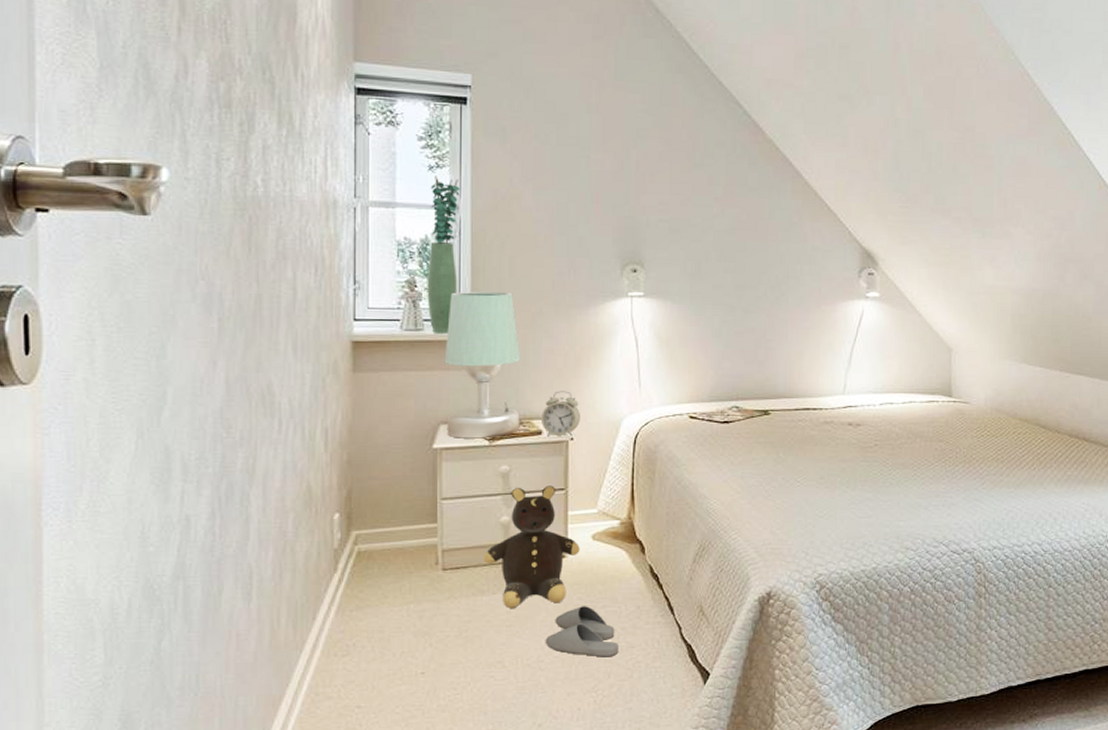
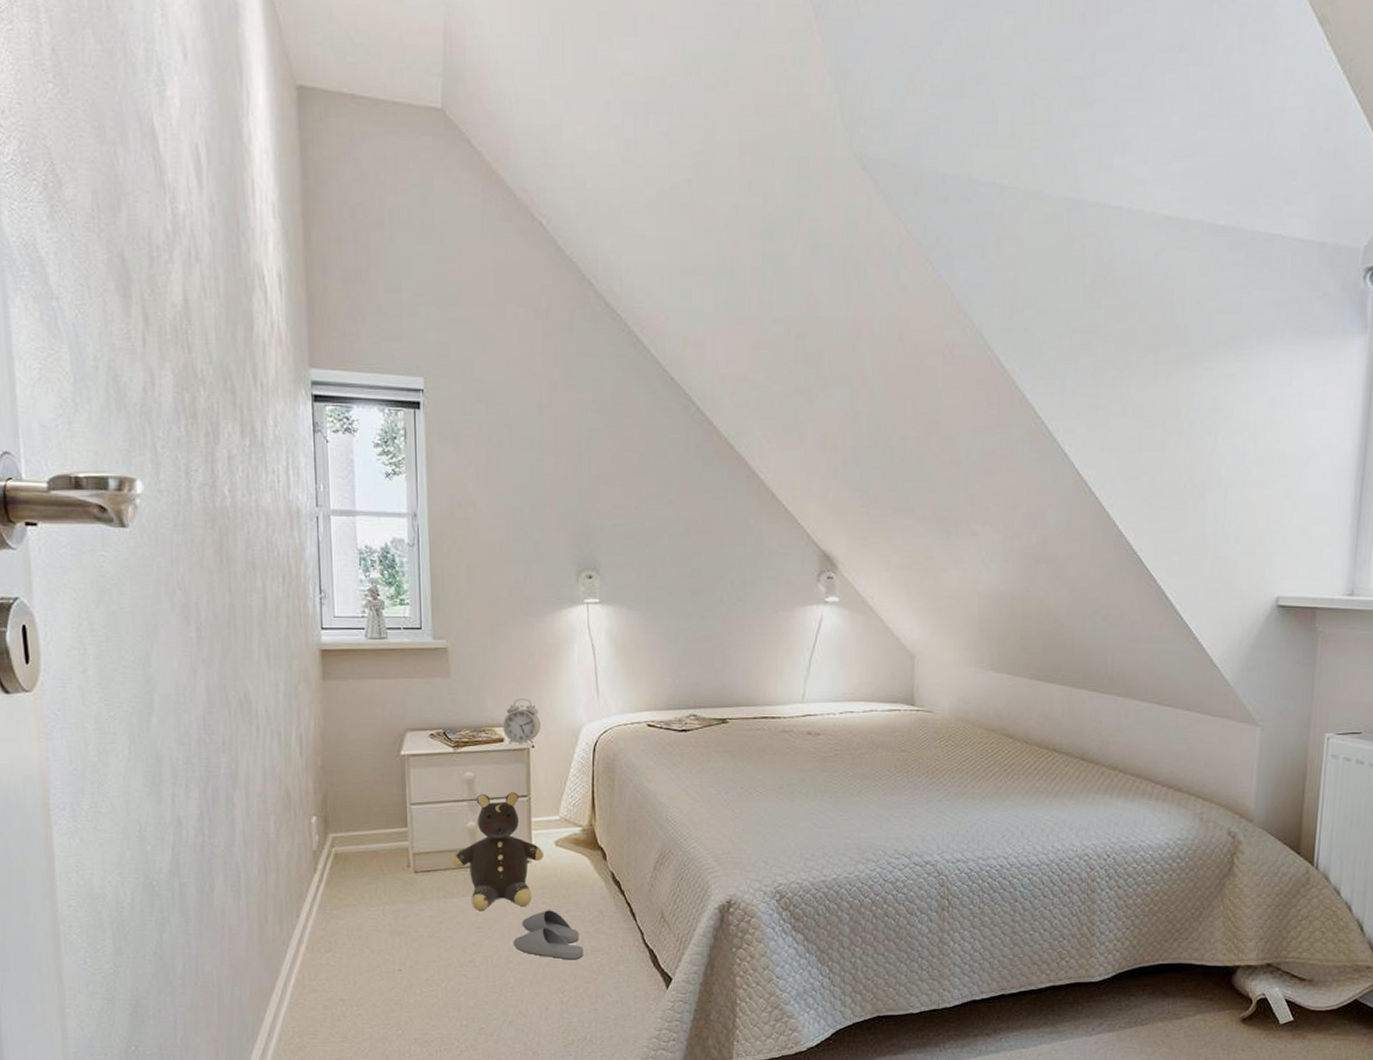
vase: present [427,175,460,335] -> none [388,482,418,643]
table lamp: present [444,291,521,439] -> none [408,599,483,746]

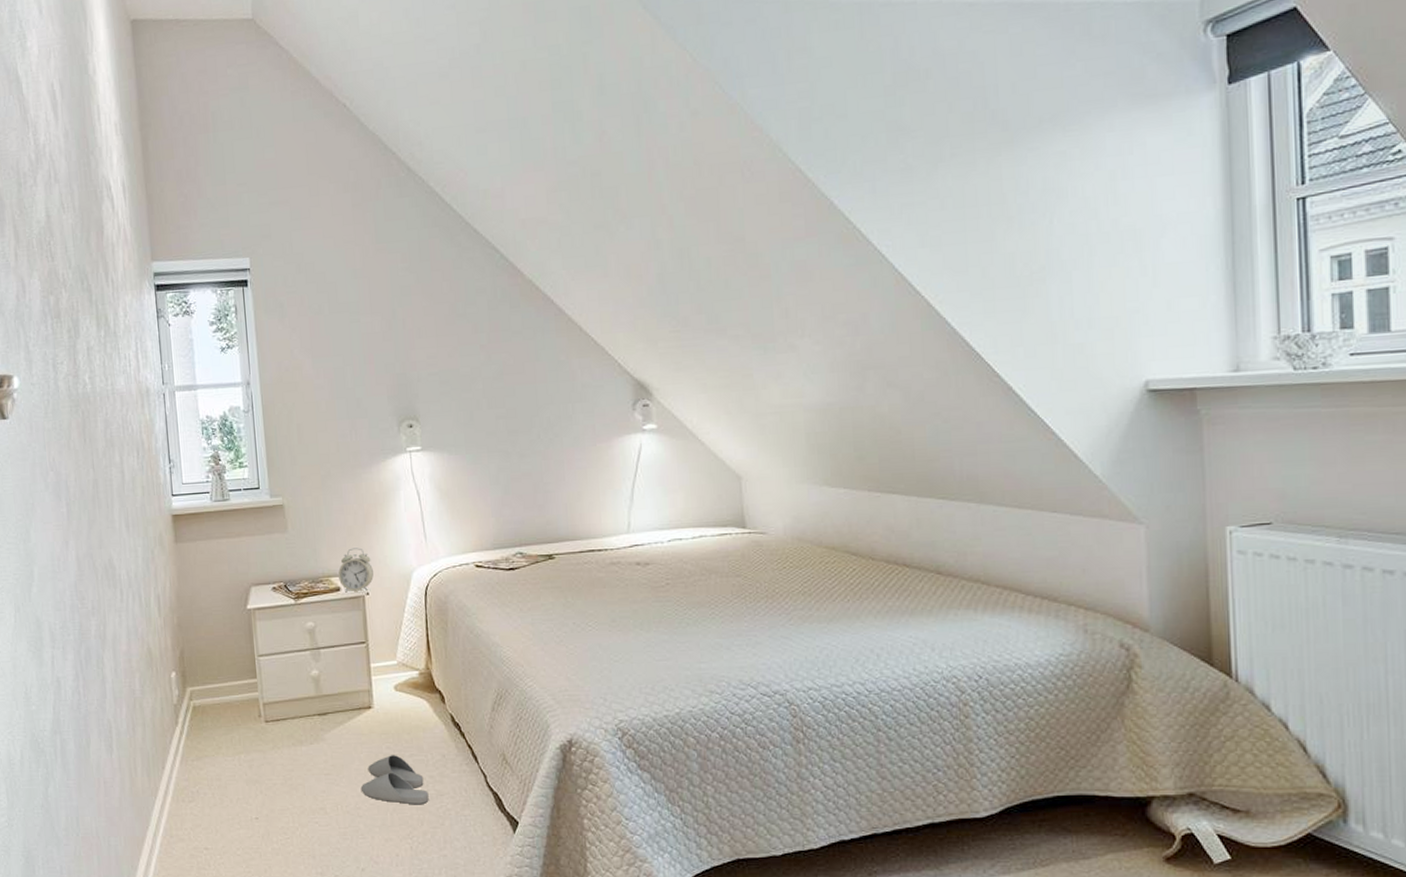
teddy bear: present [452,792,544,910] -> none [299,639,384,757]

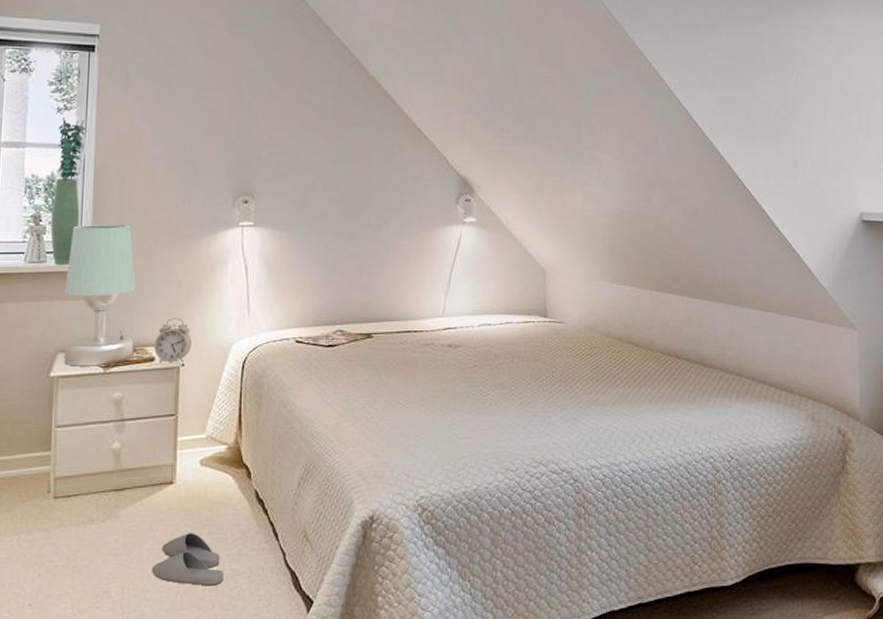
vase: none [224,355,255,503] -> present [50,116,85,266]
table lamp: none [249,458,321,599] -> present [64,224,137,366]

